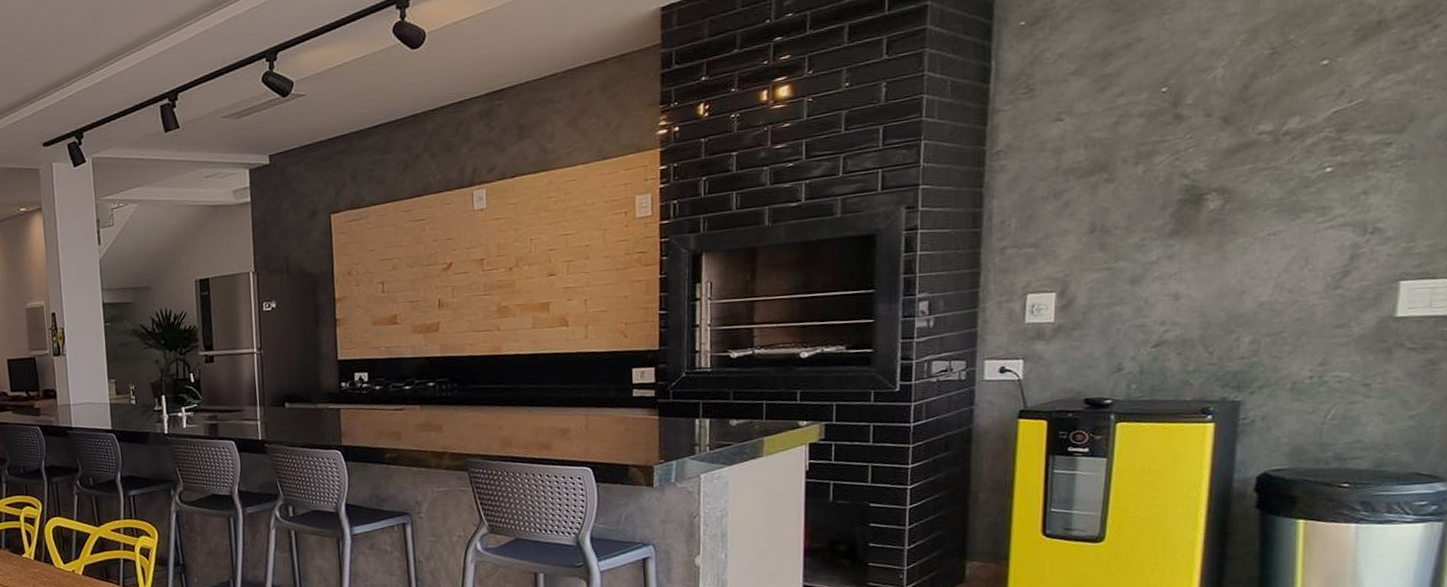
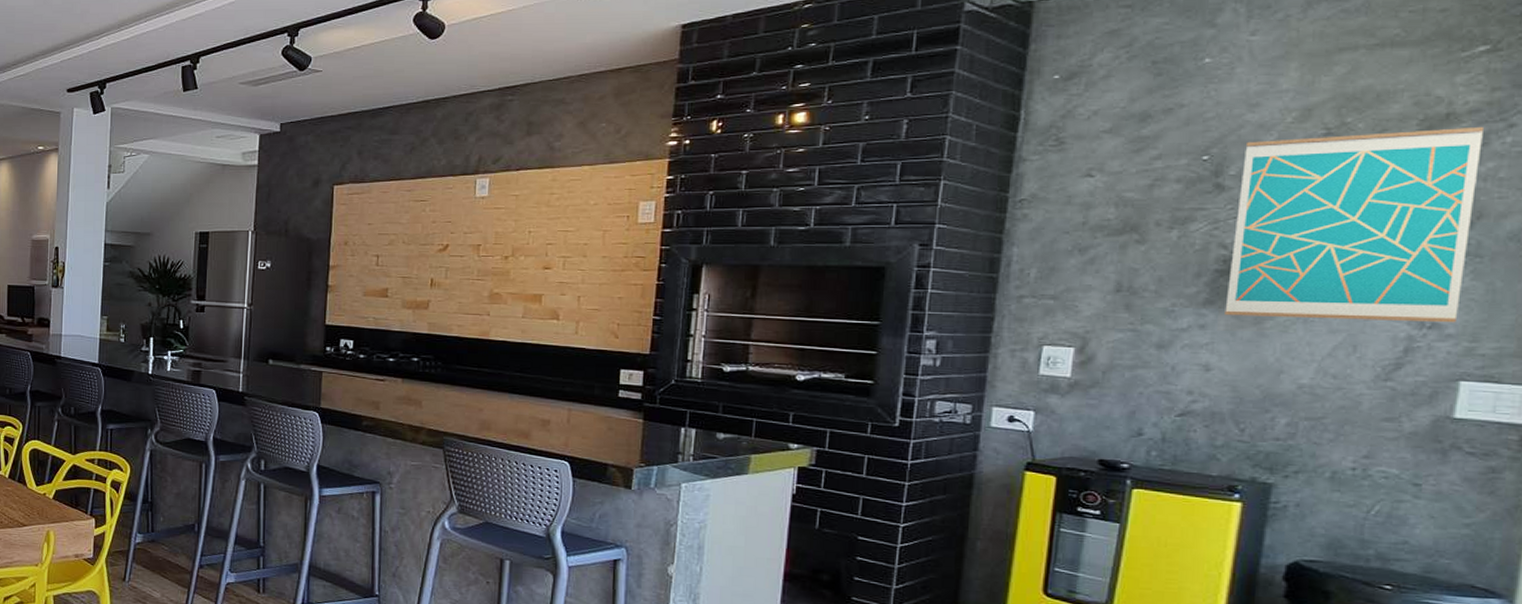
wall art: none [1190,30,1413,244] -> present [1225,126,1485,323]

